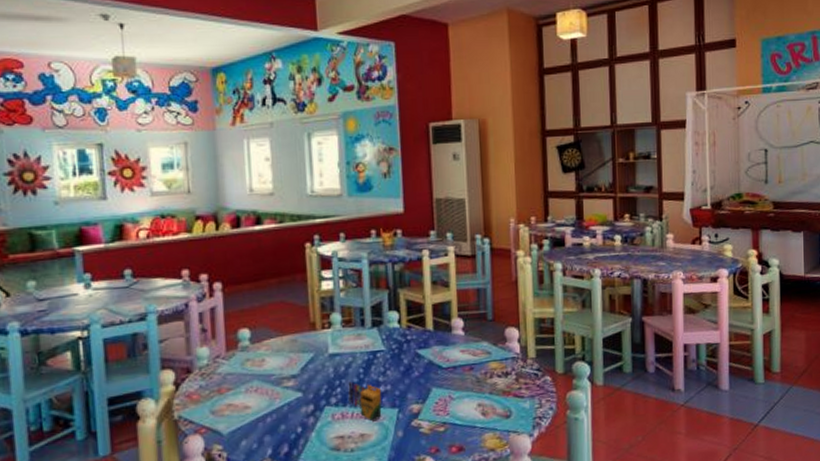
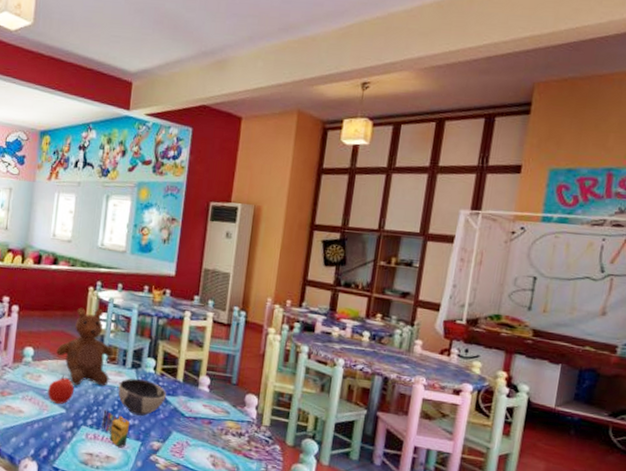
fruit: none [276,353,308,389] -> present [48,375,74,405]
teddy bear: none [279,266,349,362] -> present [57,307,115,386]
bowl: none [360,336,417,380] -> present [118,378,166,416]

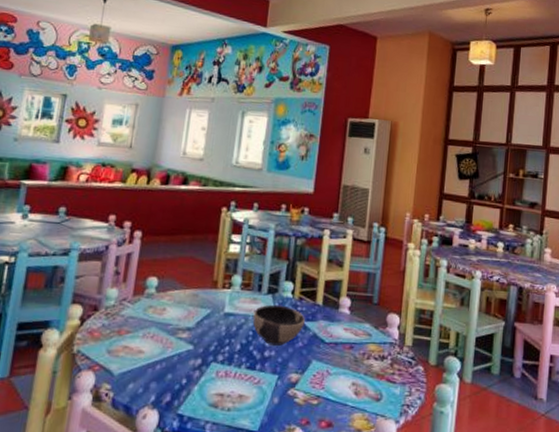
fruit: present [48,375,74,405] -> none [173,306,204,341]
teddy bear: present [57,307,115,386] -> none [184,230,249,317]
crayon: present [102,410,131,448] -> none [234,342,266,384]

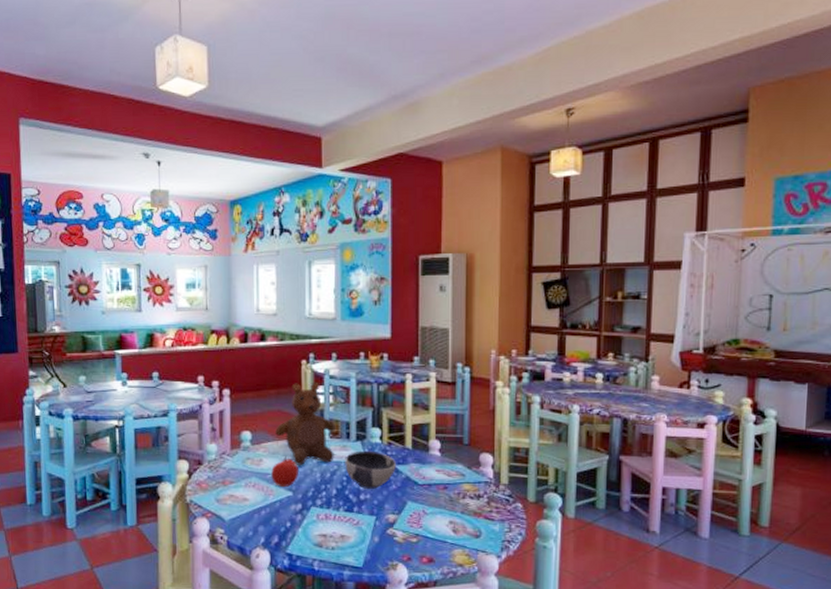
fruit: none [173,306,204,341] -> present [271,456,298,488]
teddy bear: none [184,230,249,317] -> present [275,382,337,465]

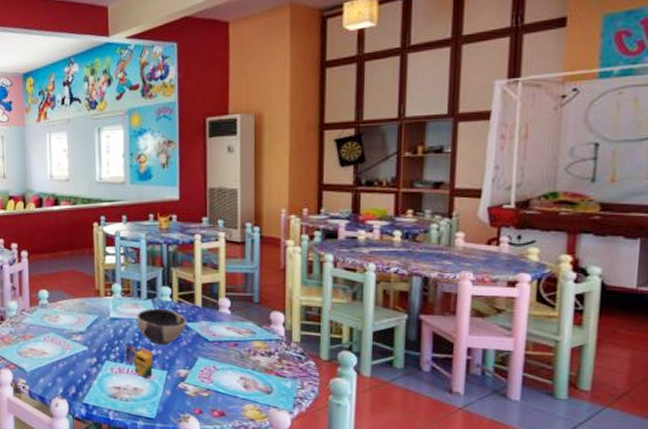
fruit: present [271,456,298,488] -> none [67,313,93,343]
teddy bear: present [275,382,337,465] -> none [70,243,128,322]
crayon: none [332,487,362,525] -> present [125,343,154,379]

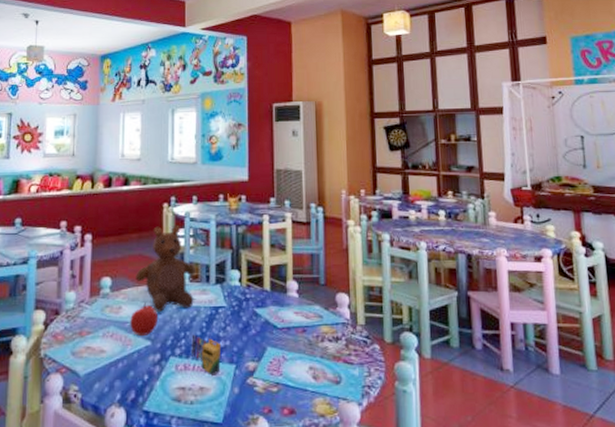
fruit: none [67,313,93,343] -> present [130,303,158,337]
teddy bear: none [70,243,128,322] -> present [136,224,196,312]
bowl: present [136,308,186,345] -> none [204,294,255,335]

